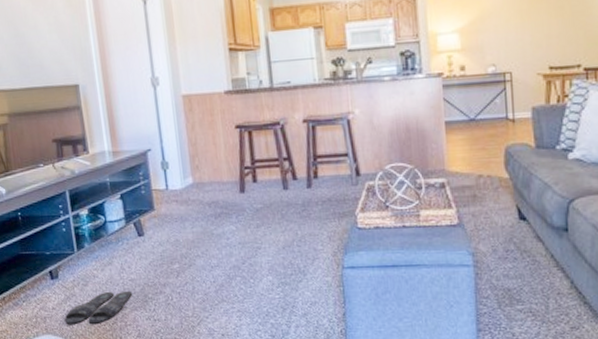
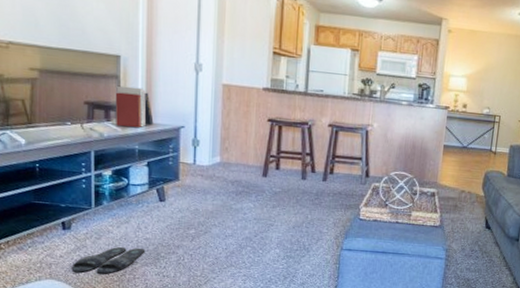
books: none [79,115,121,160] -> present [112,85,154,128]

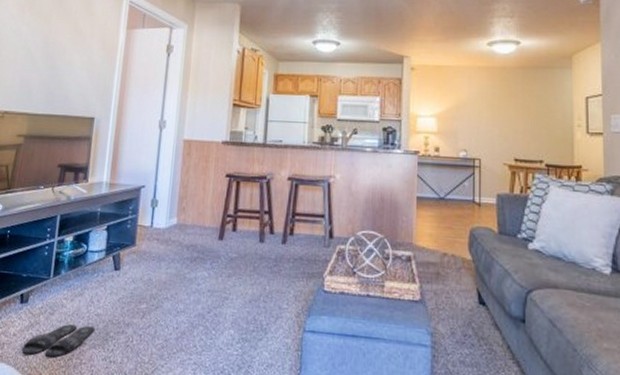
books: present [112,85,154,128] -> none [79,147,117,190]

